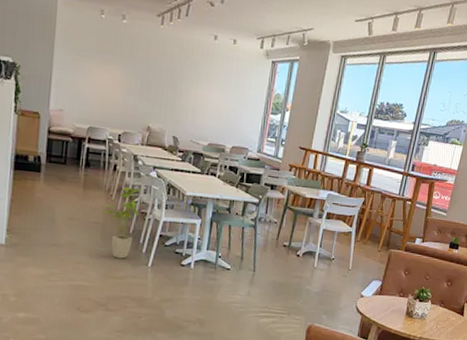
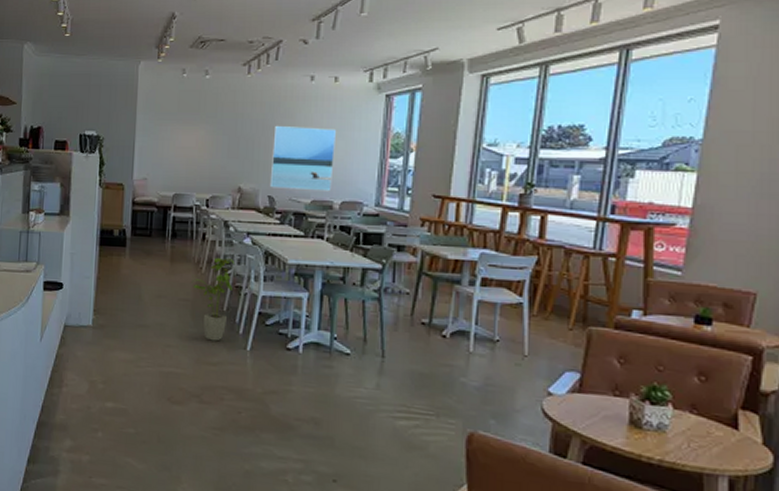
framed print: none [174,76,231,137] -> present [269,126,336,192]

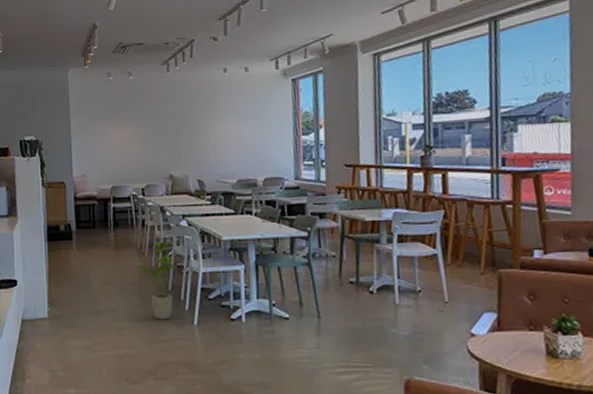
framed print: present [269,126,336,192] -> none [196,113,254,173]

